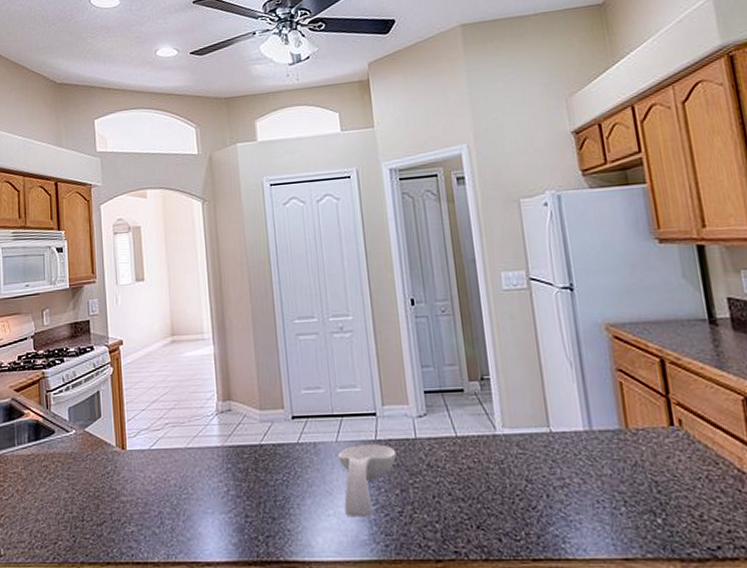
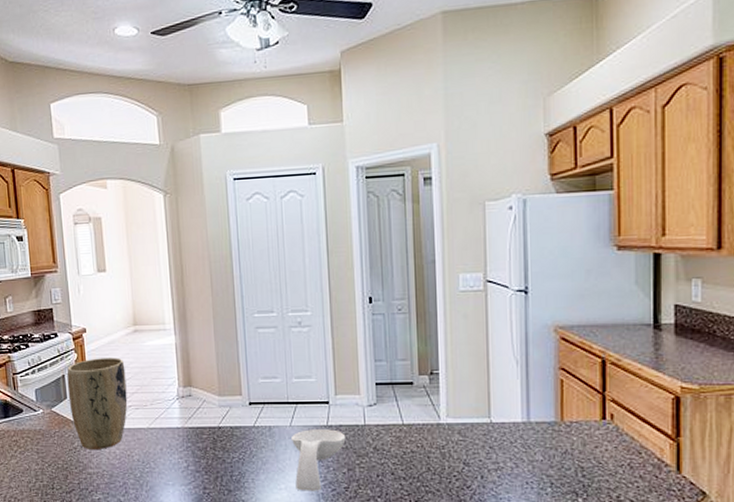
plant pot: none [102,370,164,474] -> present [67,357,128,449]

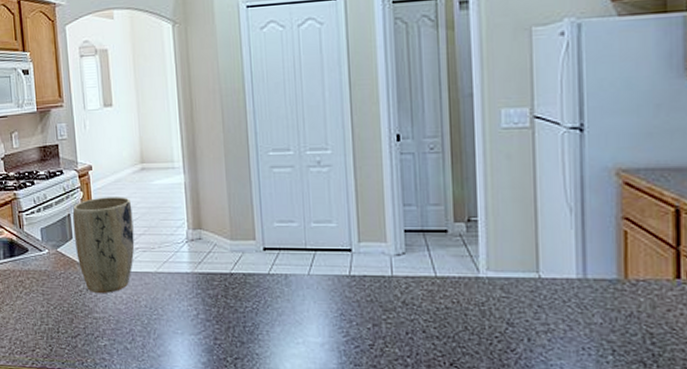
spoon rest: present [292,429,346,491] -> none [310,279,371,348]

